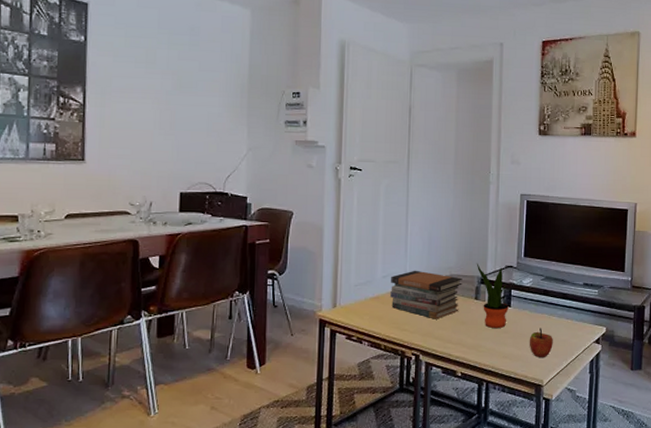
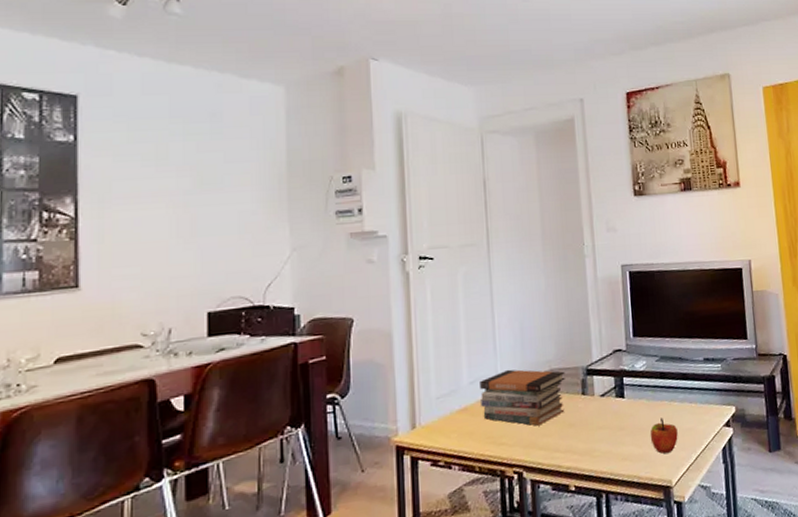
potted plant: present [476,263,509,329] -> none [579,352,623,427]

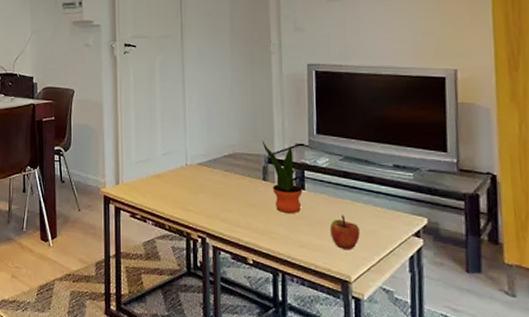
book stack: present [480,369,565,426] -> none [171,147,248,201]
potted plant: none [579,352,623,427] -> present [261,141,303,214]

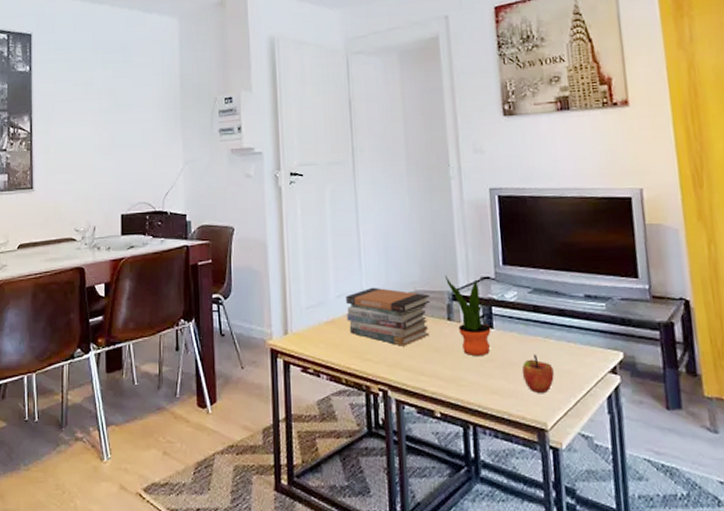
book stack: none [171,147,248,201] -> present [346,287,430,346]

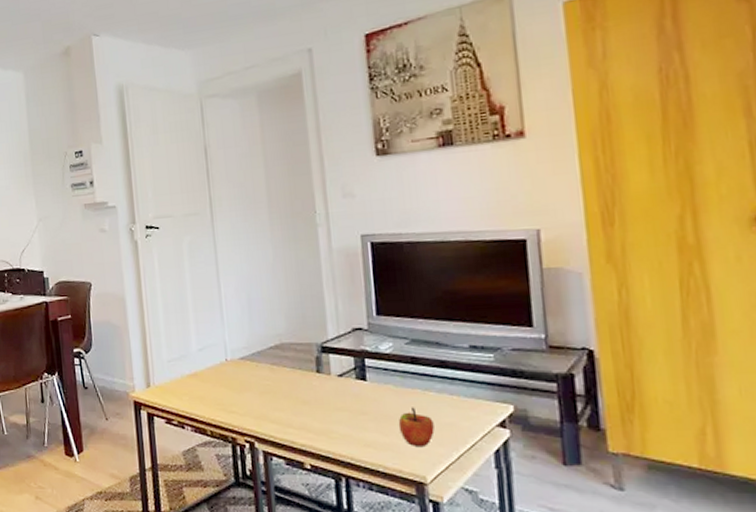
book stack: present [346,287,430,346] -> none [208,340,298,399]
potted plant: present [444,276,491,357] -> none [312,327,364,409]

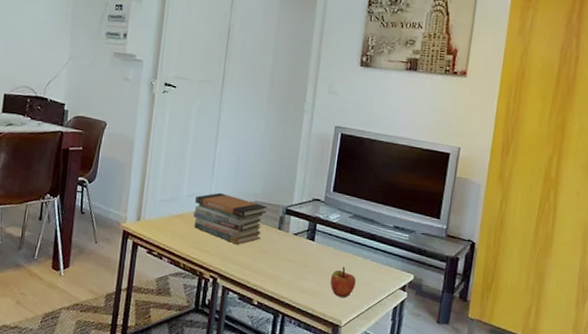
book stack: none [208,340,298,399] -> present [194,192,267,245]

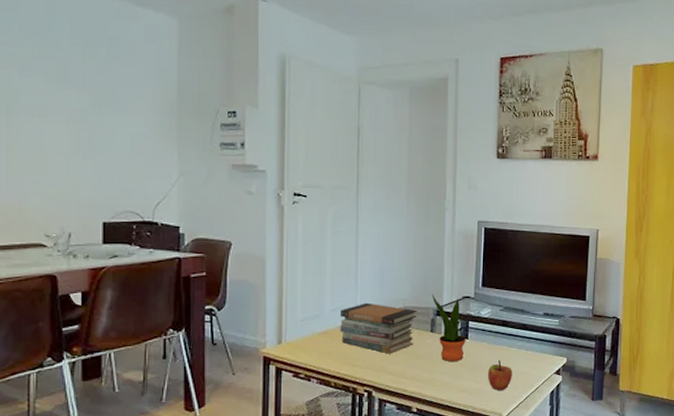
potted plant: none [282,193,313,262] -> present [431,294,466,362]

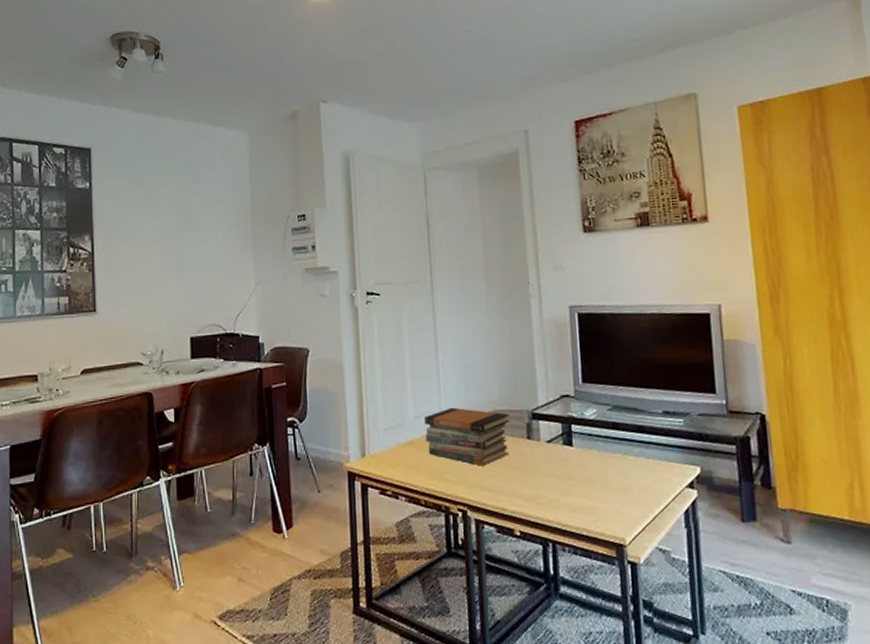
potted plant: present [431,294,466,362] -> none [524,394,571,475]
apple: present [487,360,512,390] -> none [600,471,633,509]

